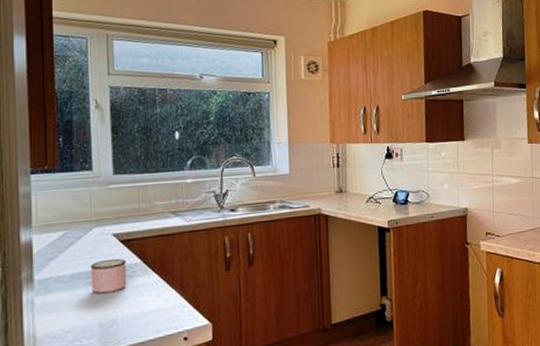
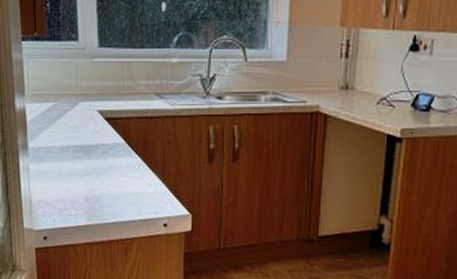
mug: present [91,259,127,294] -> none [78,135,111,169]

